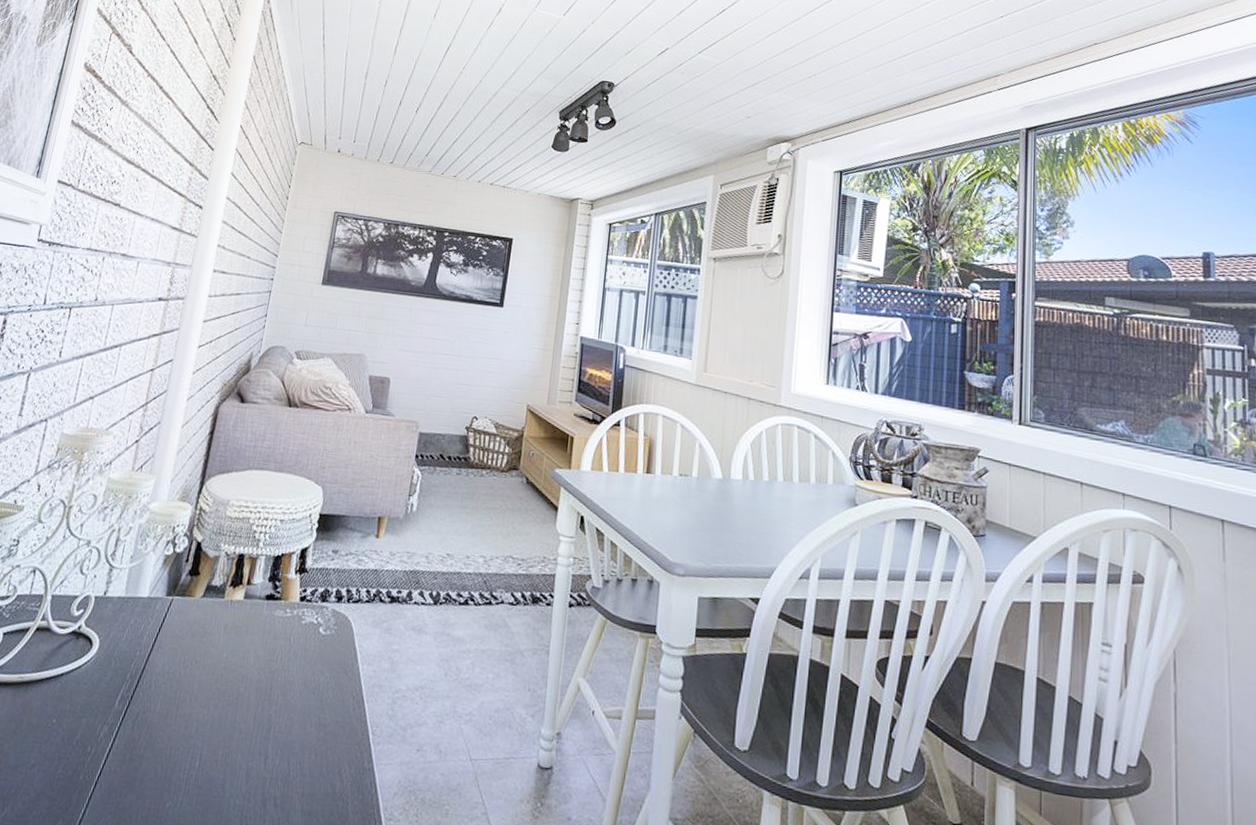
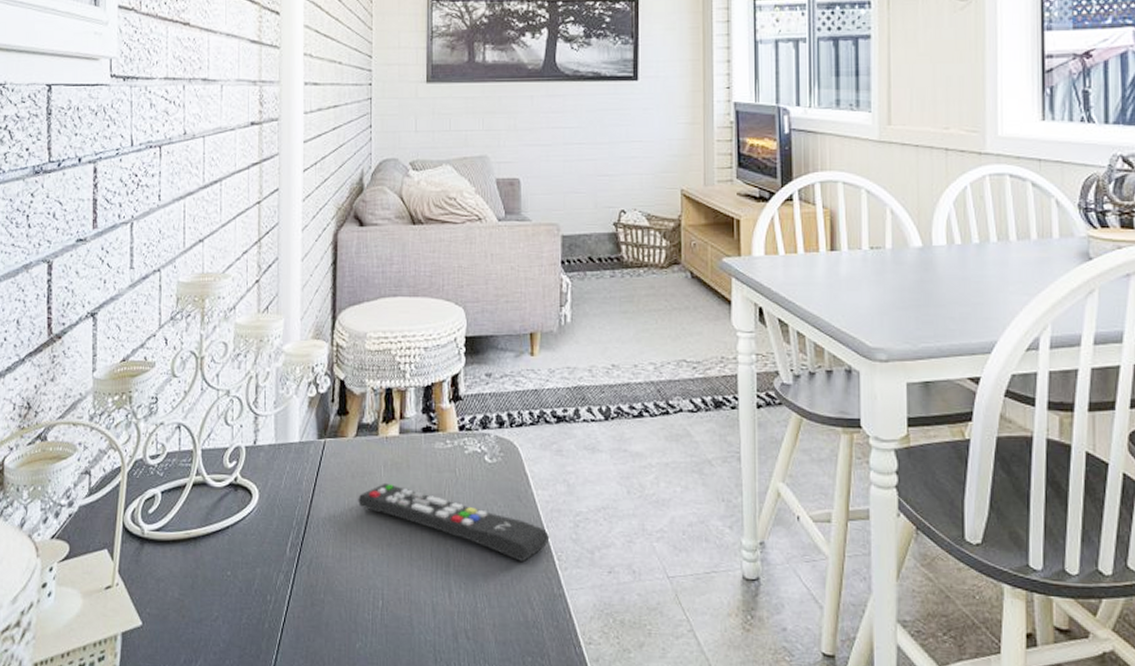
remote control: none [193,644,368,734] -> present [358,482,550,563]

